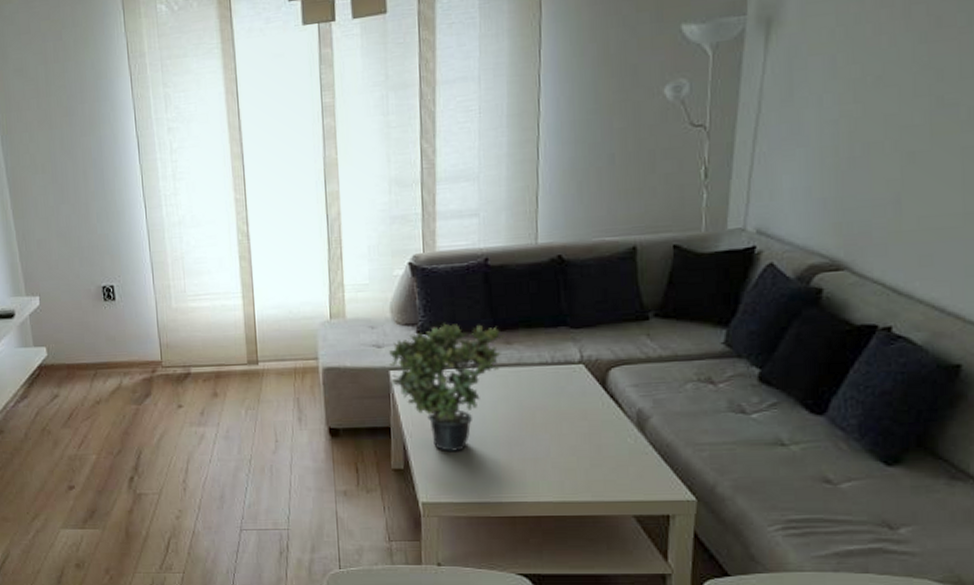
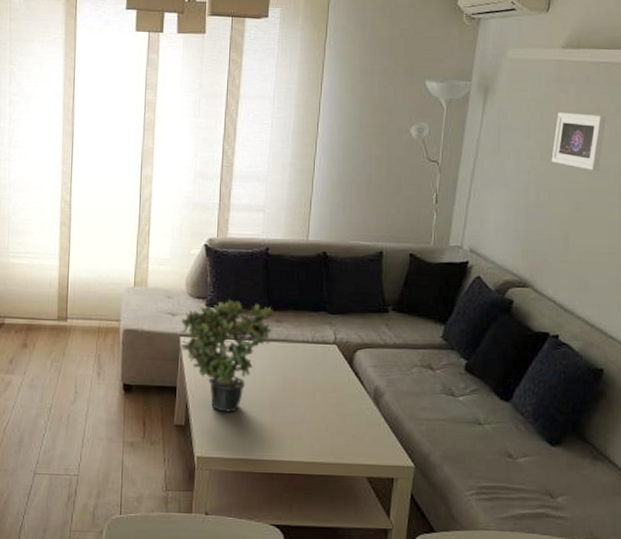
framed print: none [870,29,952,107] -> present [551,112,606,170]

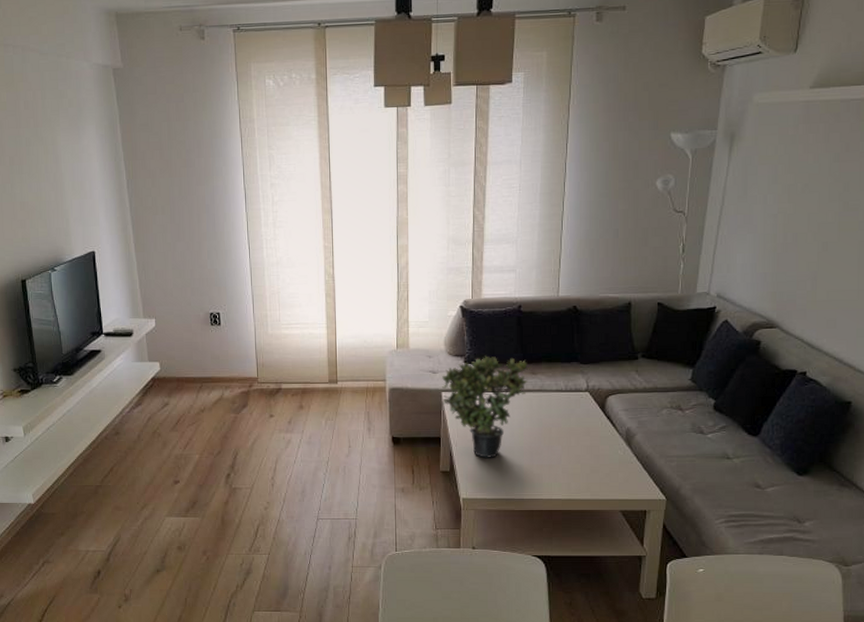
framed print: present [551,112,606,170] -> none [799,153,856,209]

